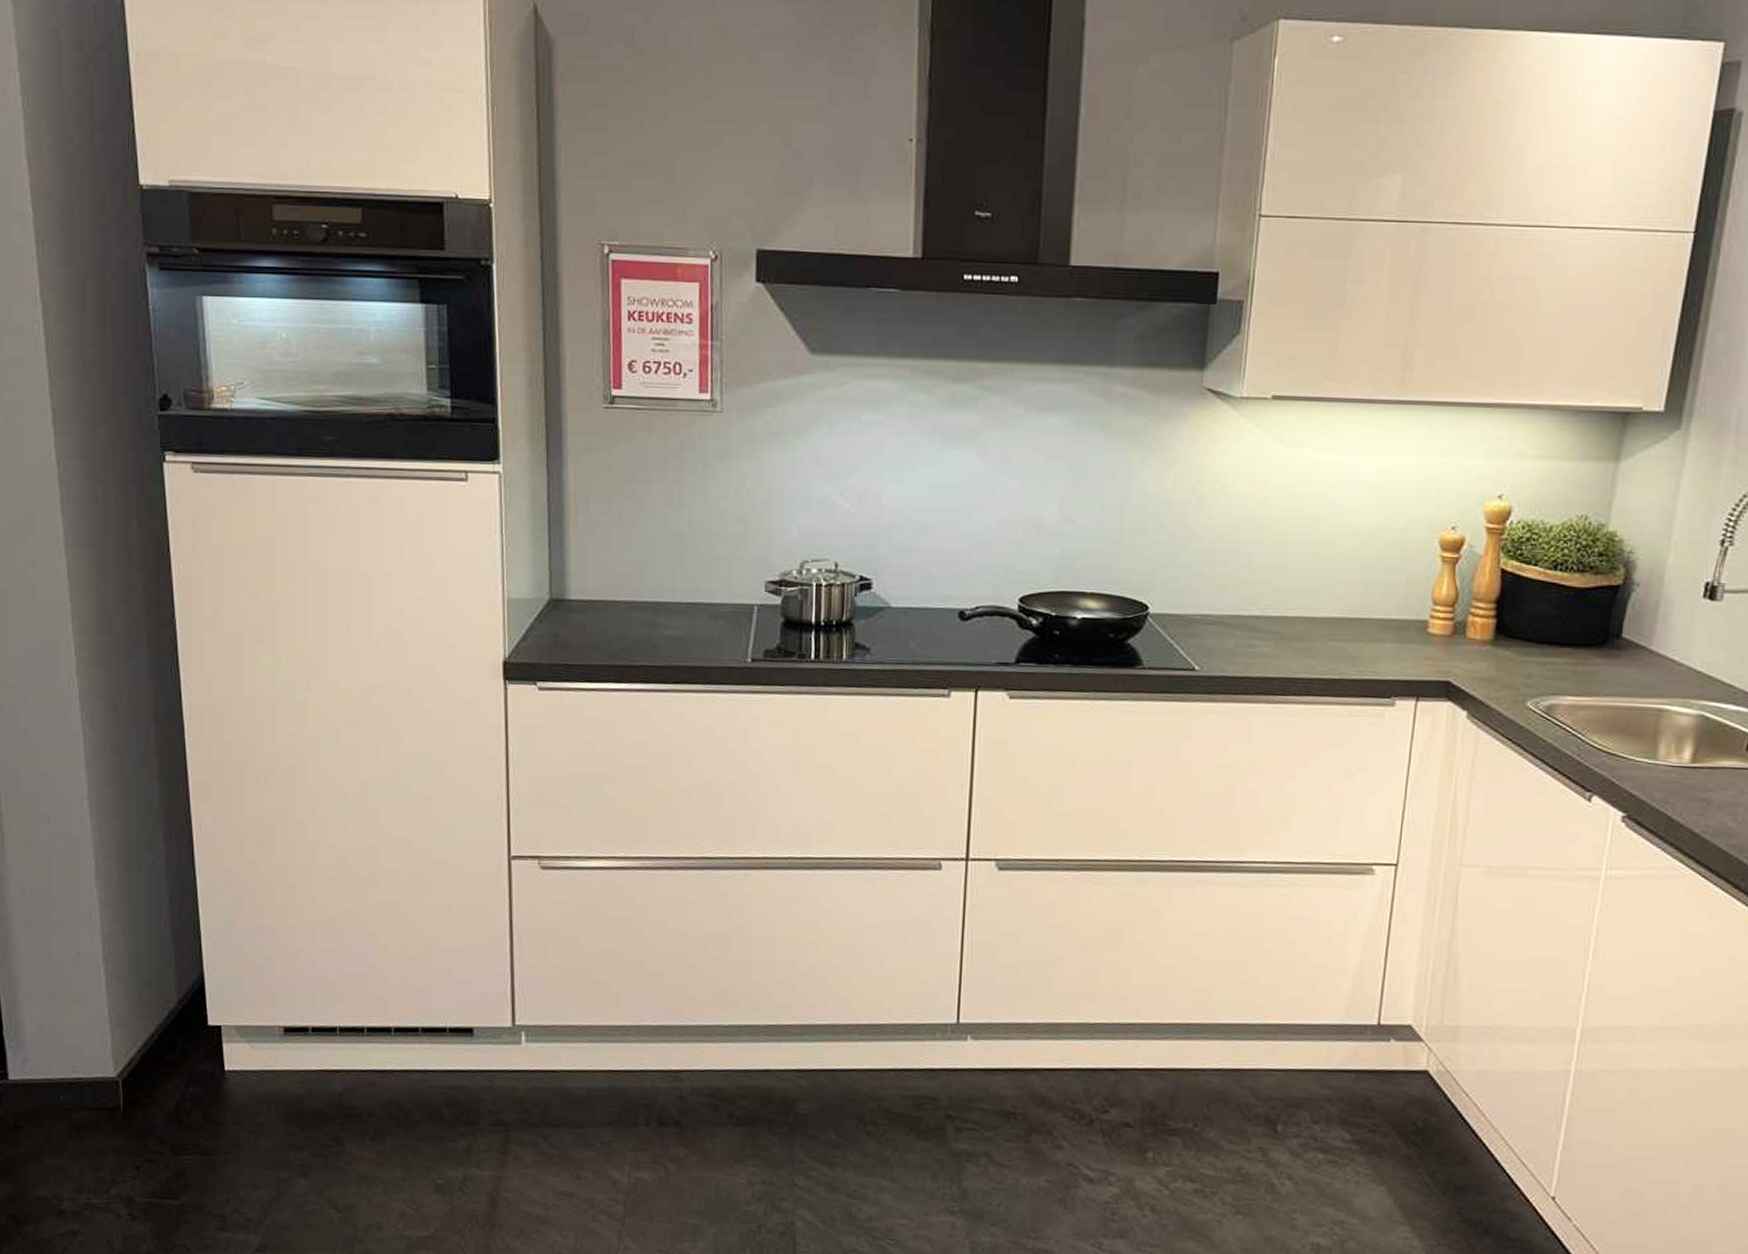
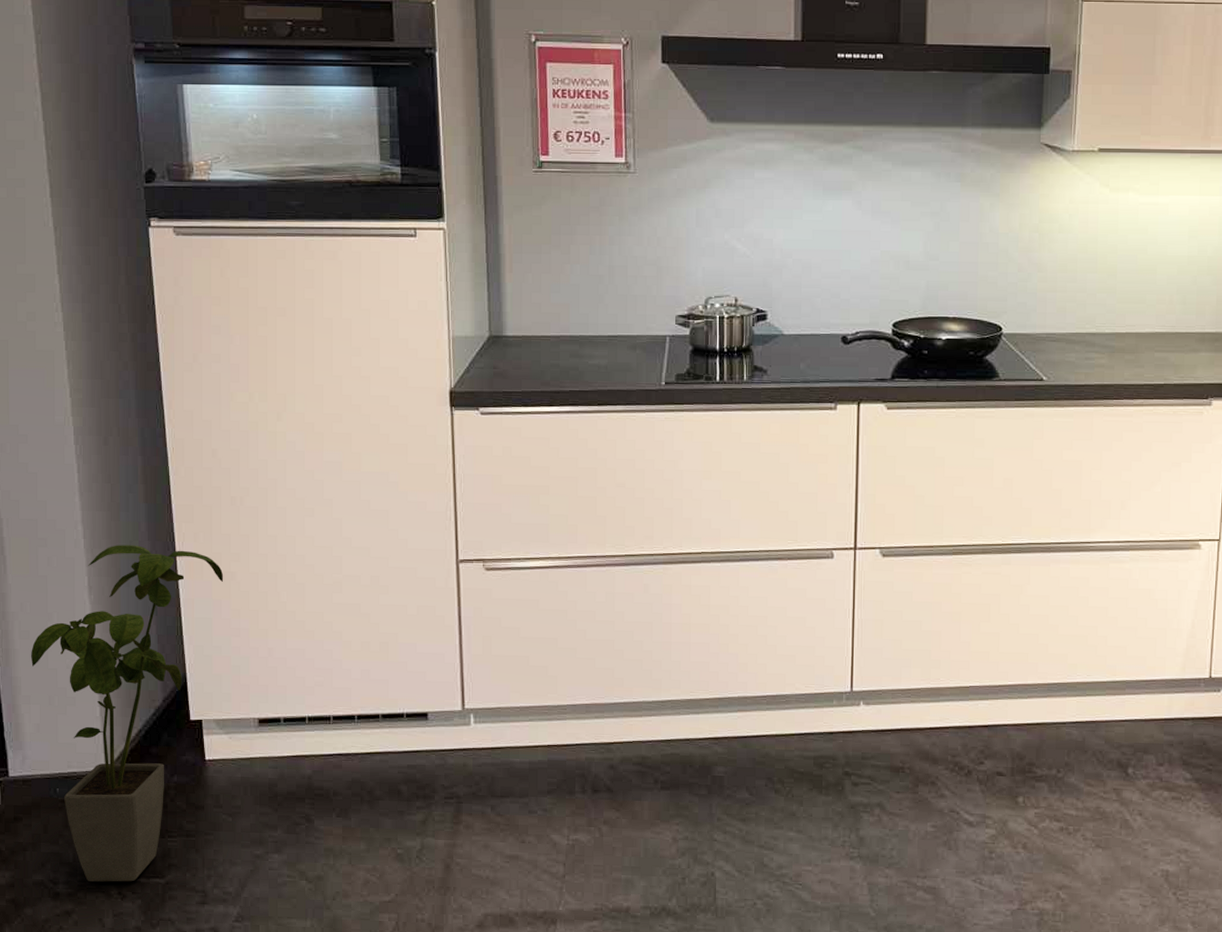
house plant: none [32,825,246,1202] -> present [31,545,224,882]

